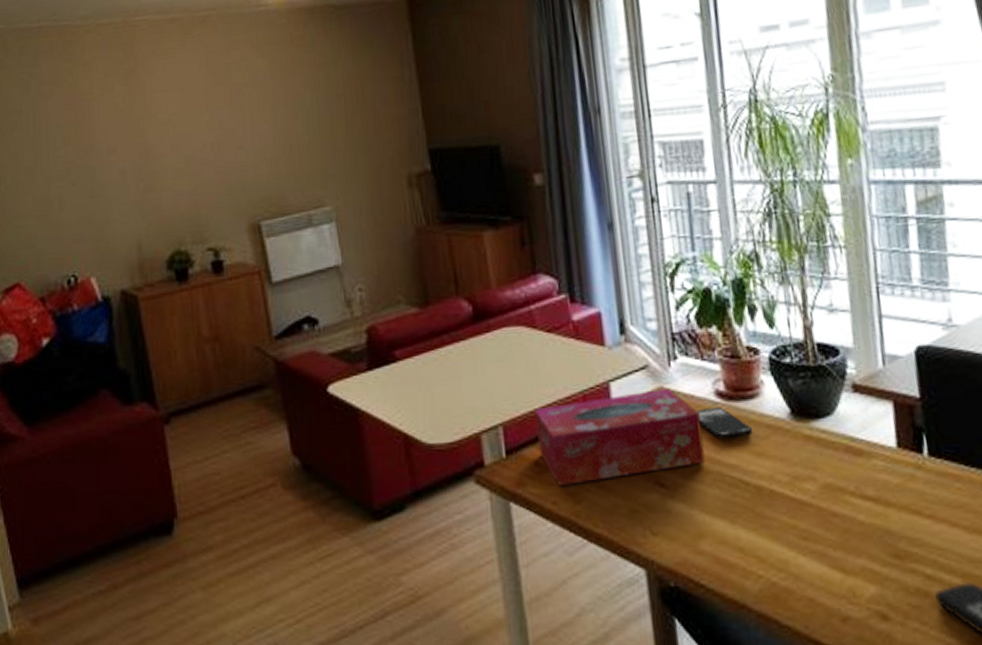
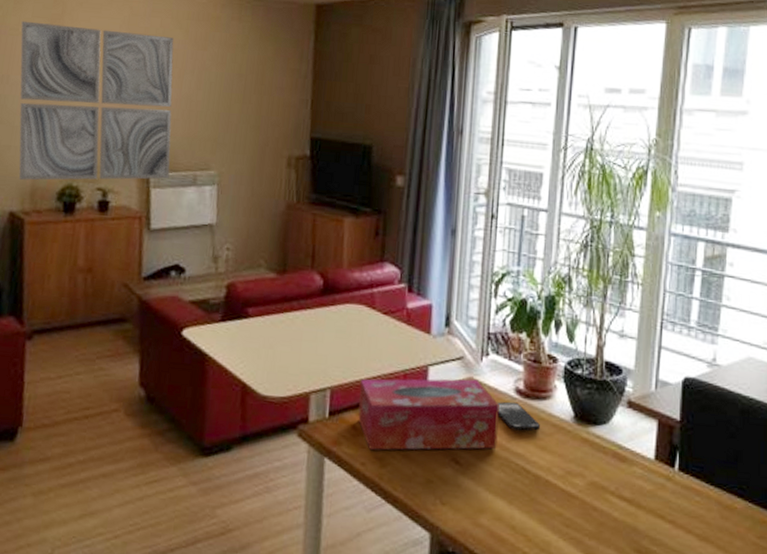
wall art: none [95,68,282,254] -> present [19,21,174,181]

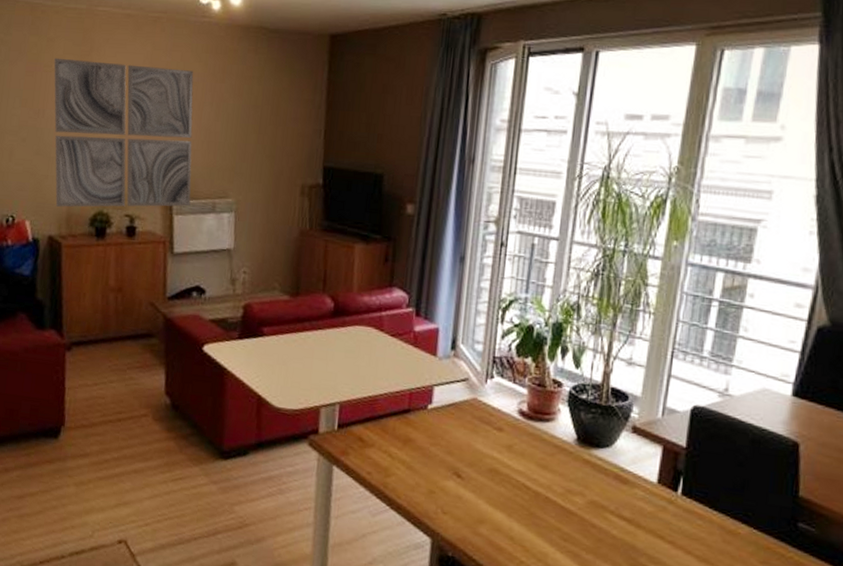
tissue box: present [358,378,499,450] -> none [365,396,502,466]
smartphone: present [497,401,540,431] -> none [500,422,542,451]

